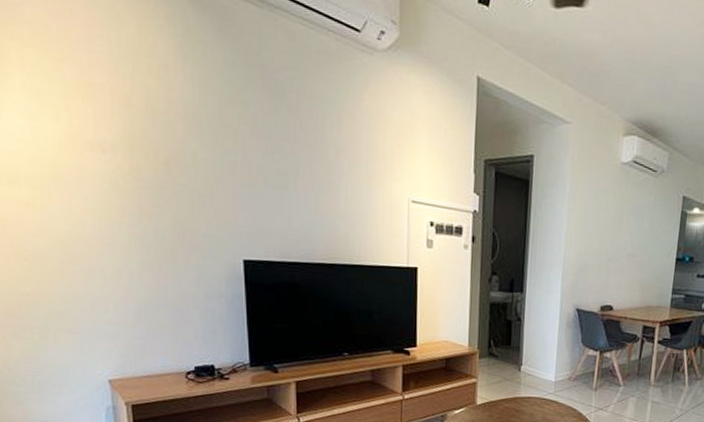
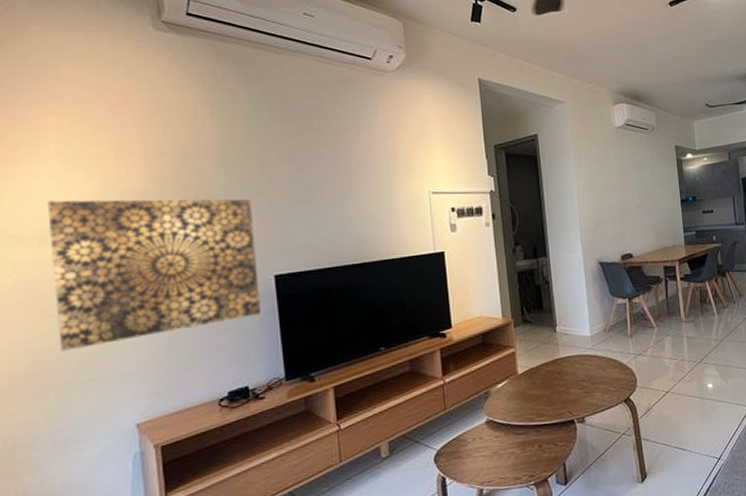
wall art: none [14,137,229,298] -> present [47,198,261,352]

